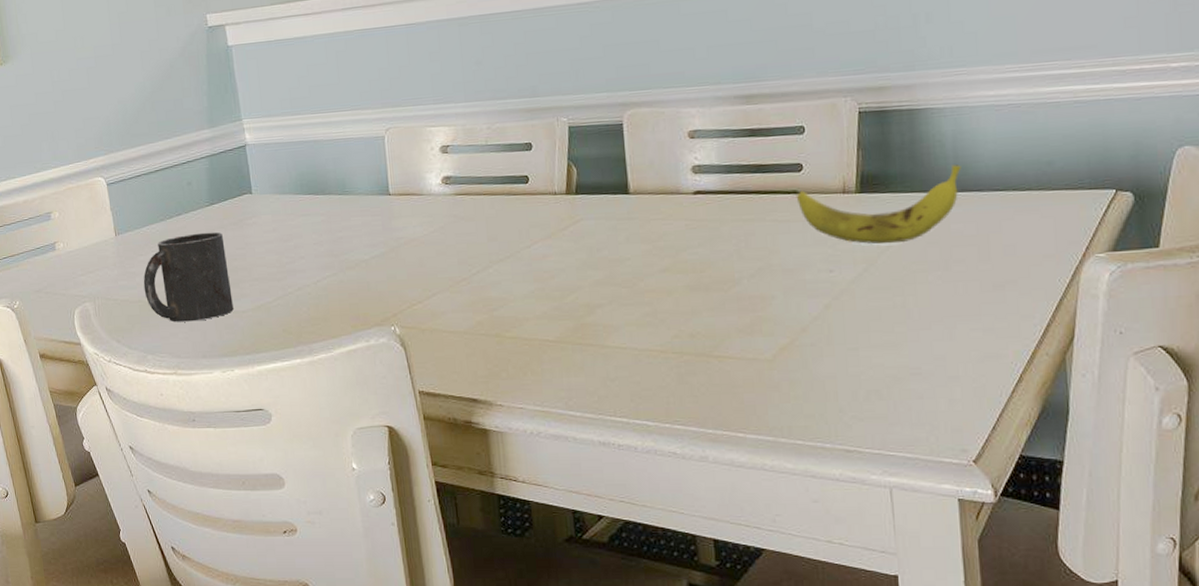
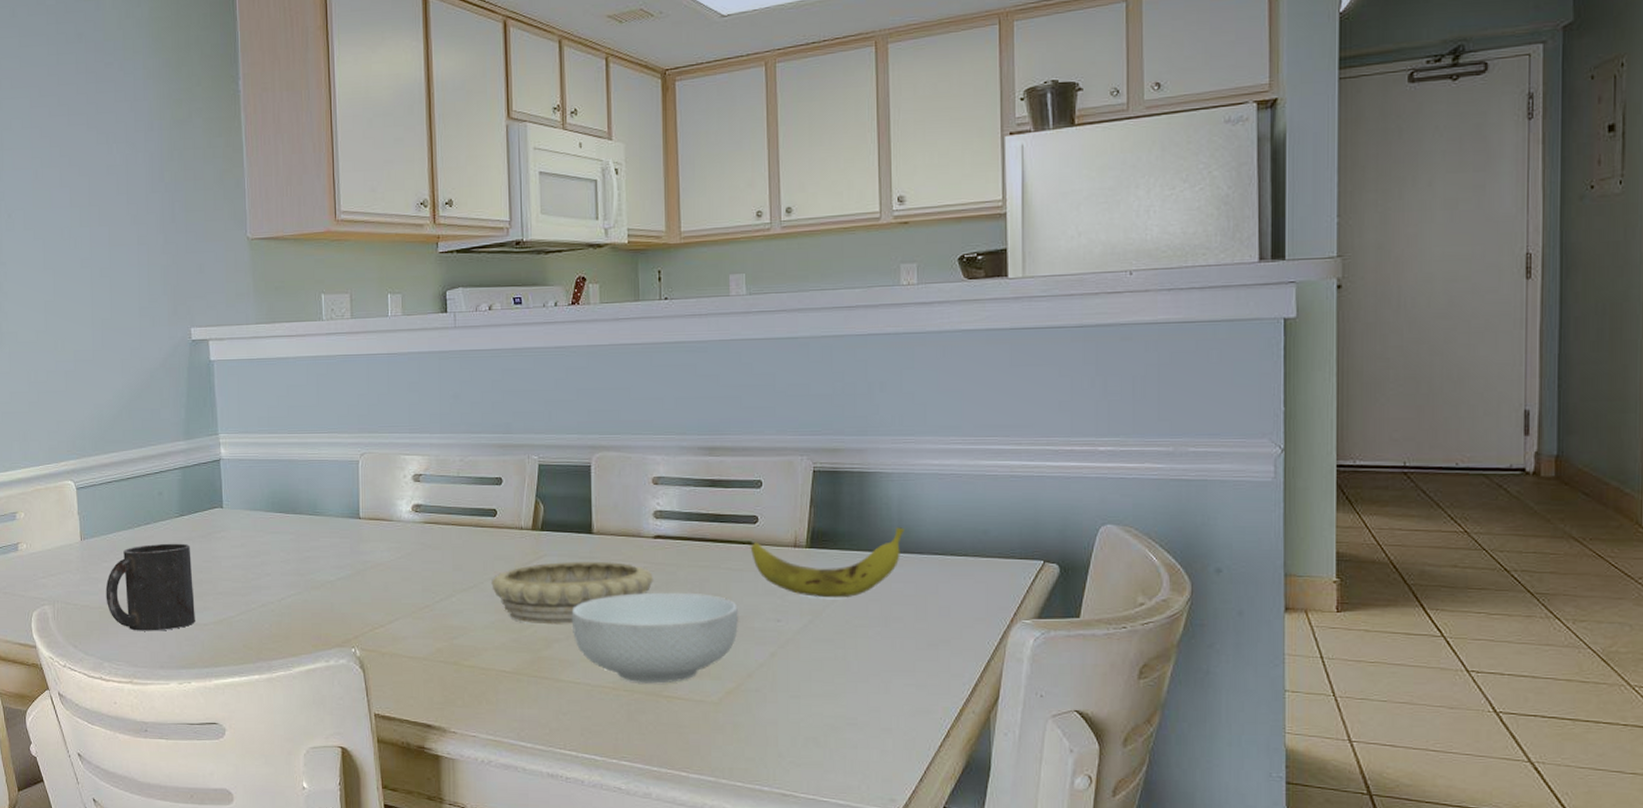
decorative bowl: none [528,222,696,291] -> present [491,561,653,625]
cereal bowl: none [612,248,789,345] -> present [571,592,738,684]

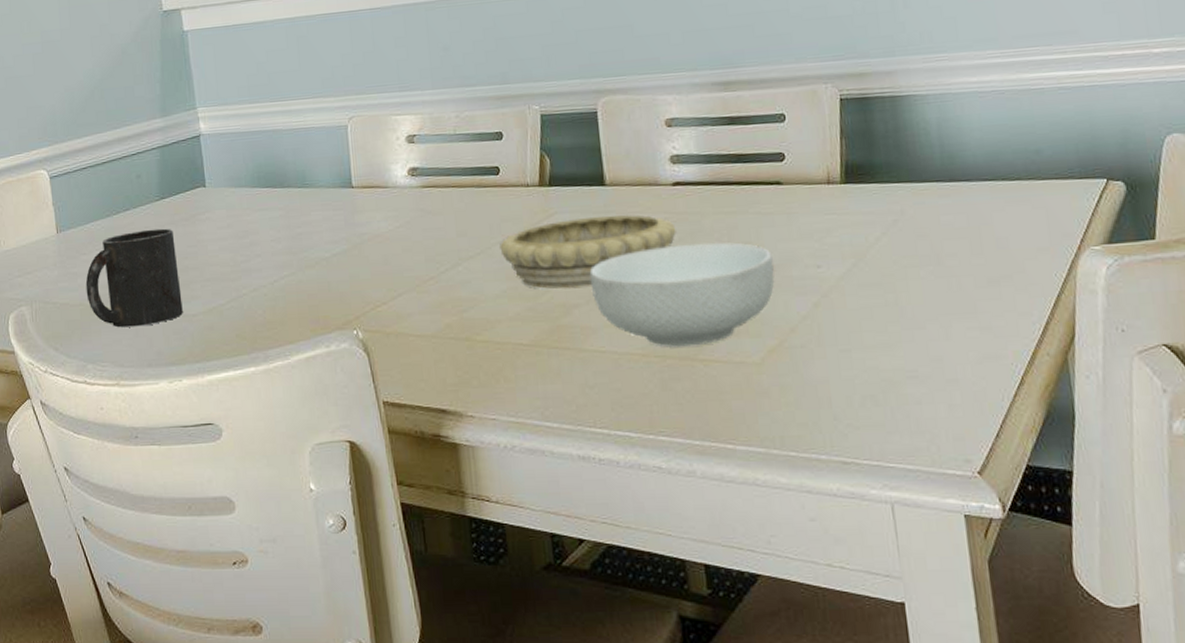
banana: present [750,527,905,598] -> none [779,153,948,238]

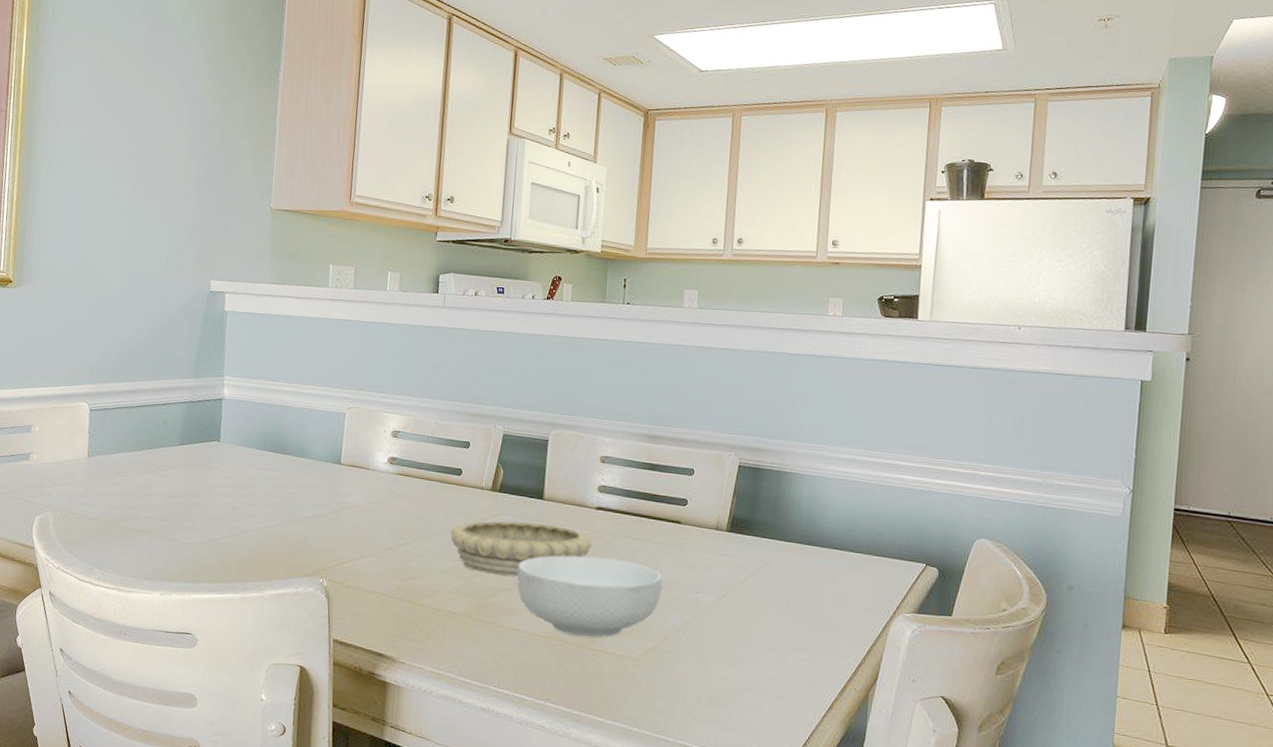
mug: present [85,228,183,328] -> none [103,467,186,546]

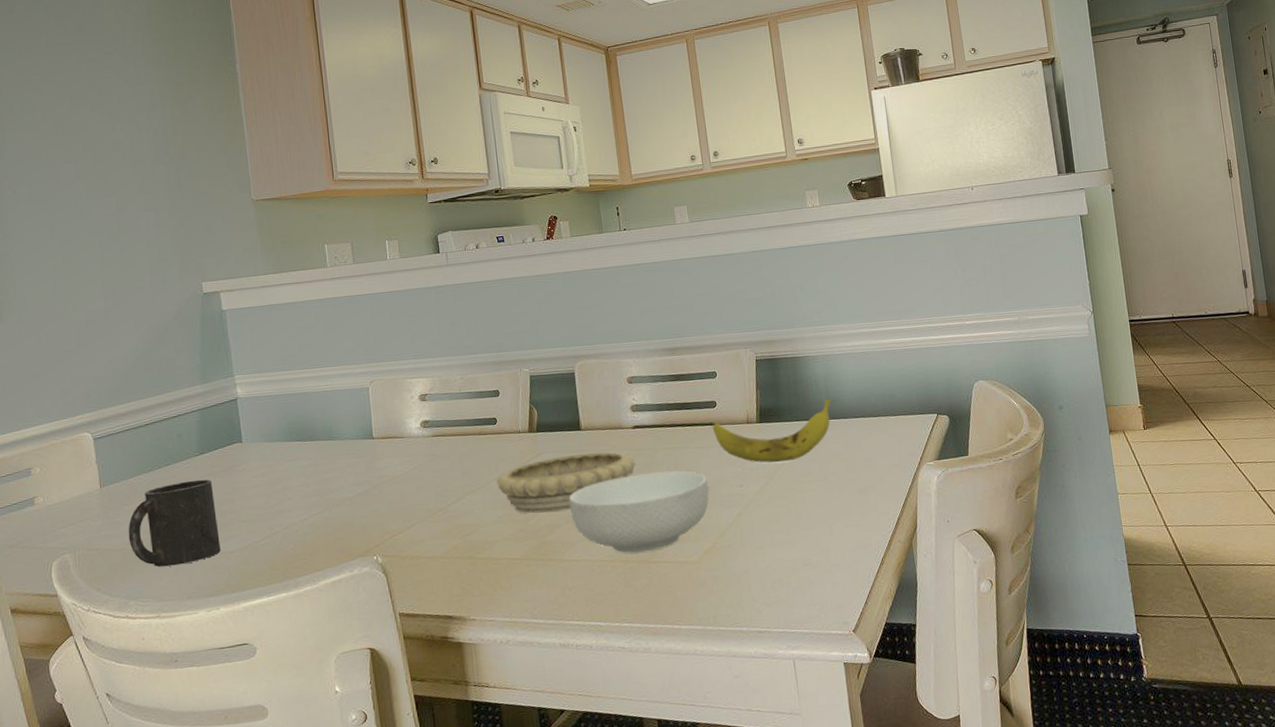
mug: none [103,467,186,546] -> present [128,479,221,567]
banana: none [678,522,811,579] -> present [712,398,832,463]

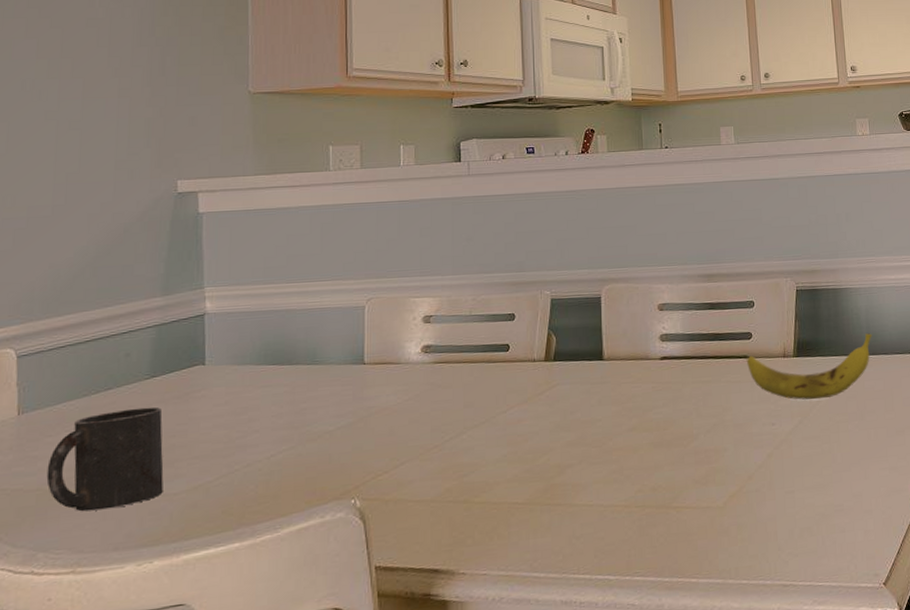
decorative bowl: present [497,452,636,514] -> none [504,385,661,452]
cereal bowl: present [568,470,709,553] -> none [584,406,738,498]

